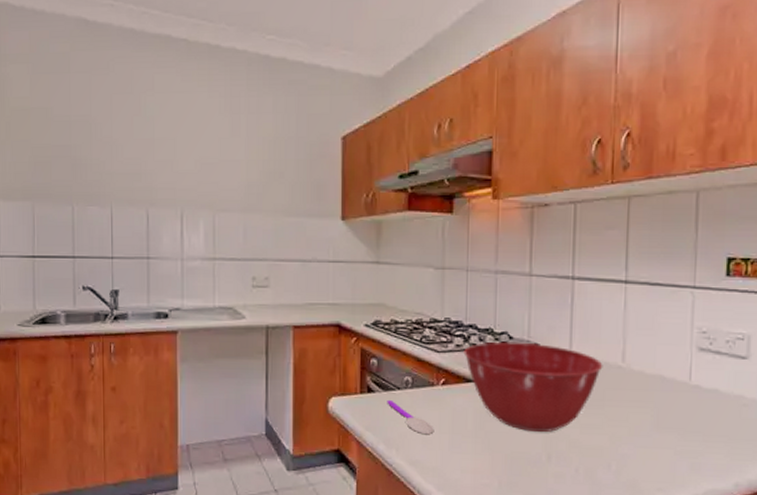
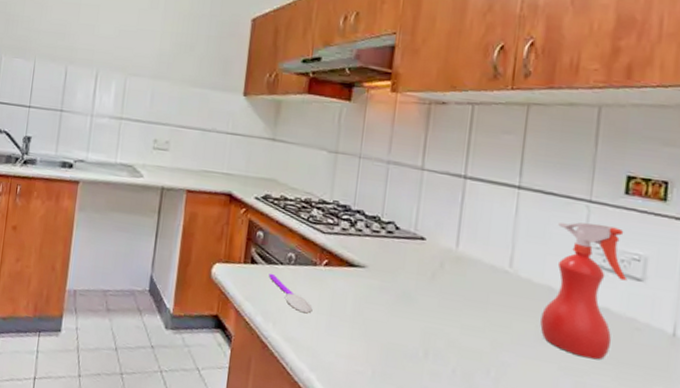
mixing bowl: present [463,341,603,433] -> none [349,229,490,328]
spray bottle: none [655,308,733,440] -> present [540,222,628,360]

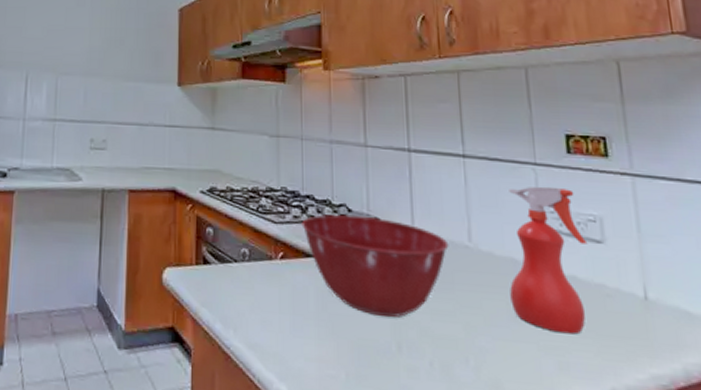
spoon: present [268,273,313,314] -> none [223,272,274,315]
mixing bowl: none [349,229,490,328] -> present [301,214,449,318]

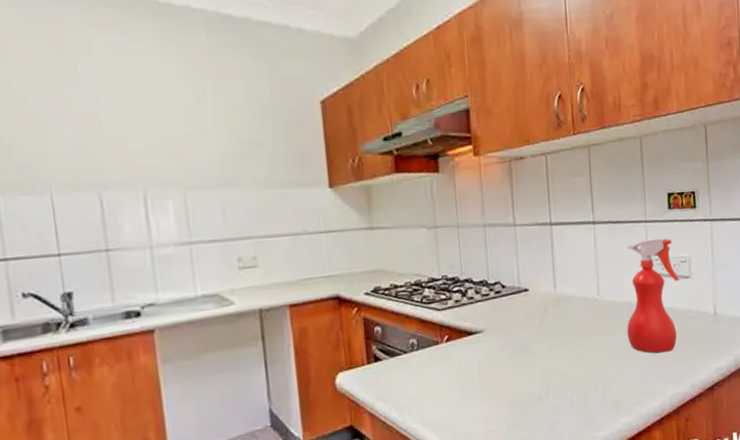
mixing bowl: present [301,214,449,318] -> none [462,288,583,372]

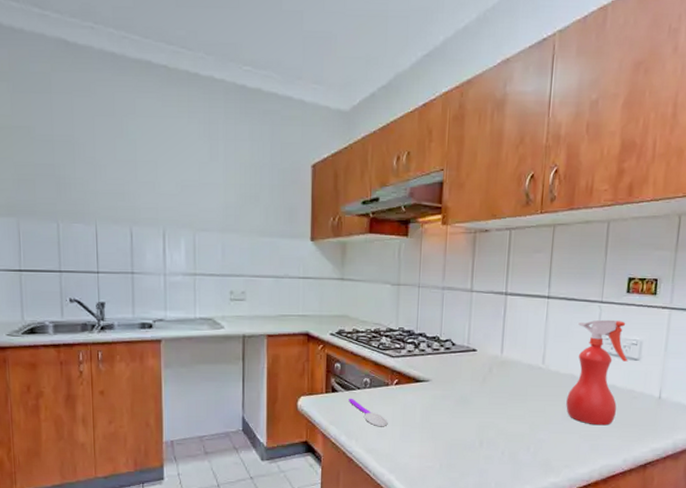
spoon: none [395,365,444,394] -> present [348,398,388,427]

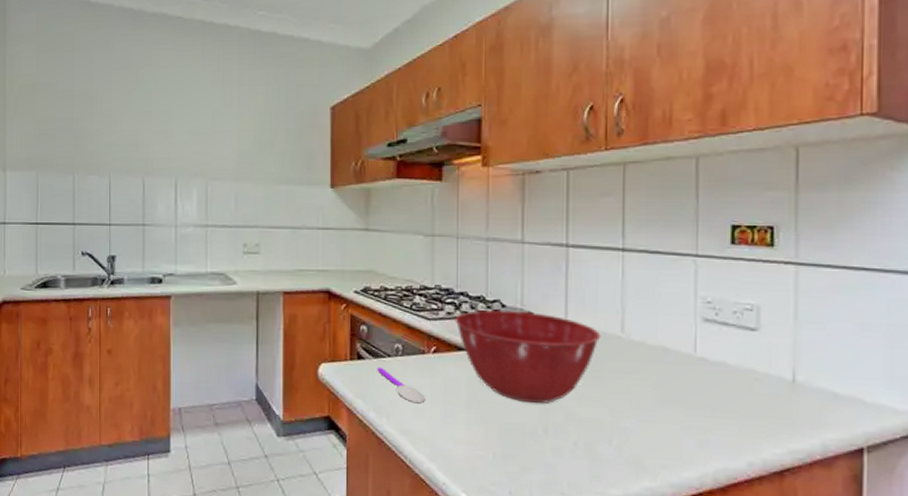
mixing bowl: none [414,347,527,423] -> present [455,309,601,404]
spray bottle: present [566,319,628,426] -> none [658,277,742,415]

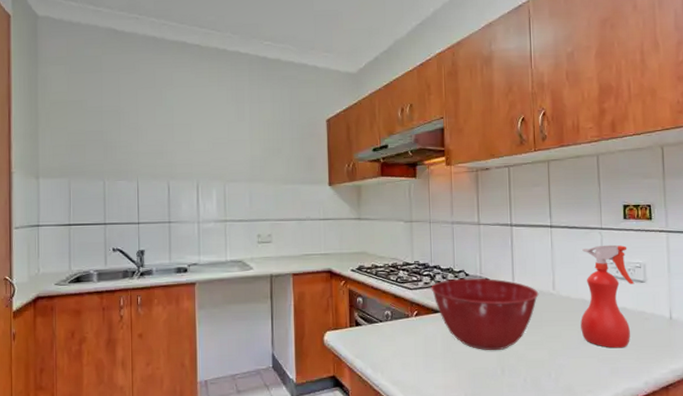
spoon: present [377,367,426,404] -> none [372,331,411,359]
spray bottle: none [658,277,742,415] -> present [581,244,635,348]

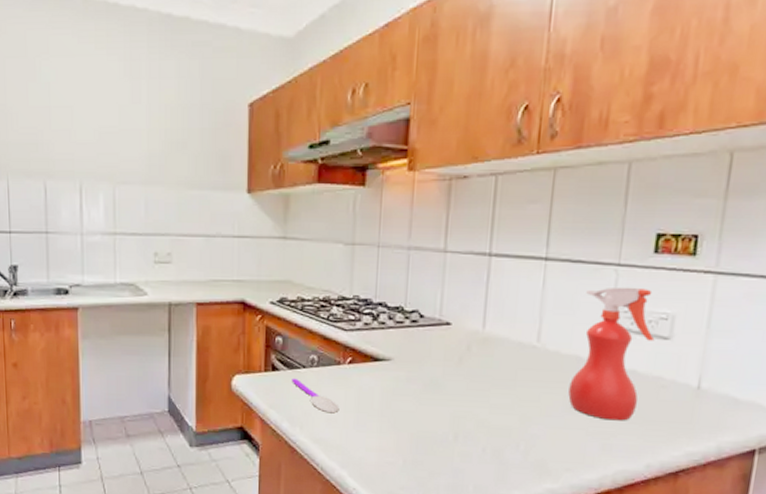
spoon: none [372,331,411,359] -> present [291,378,340,414]
mixing bowl: present [431,278,539,351] -> none [372,320,517,413]

